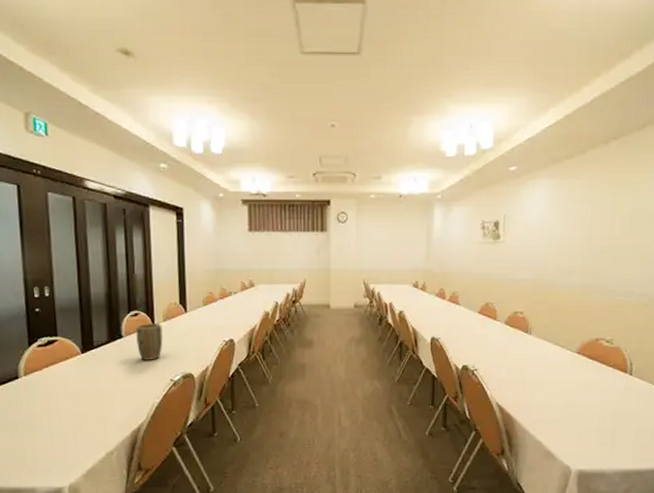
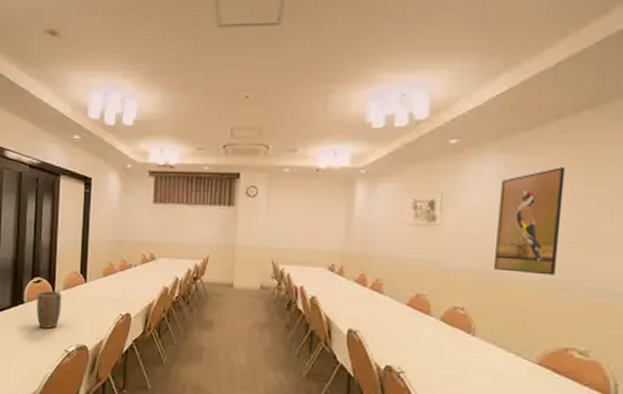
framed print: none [545,190,598,281] -> present [494,167,566,276]

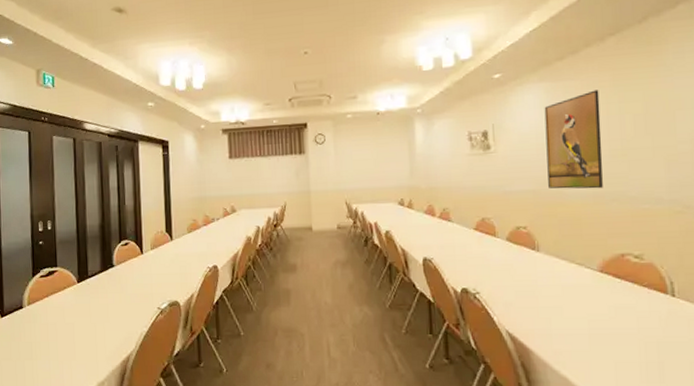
plant pot: present [36,291,62,329] -> none [126,252,151,289]

